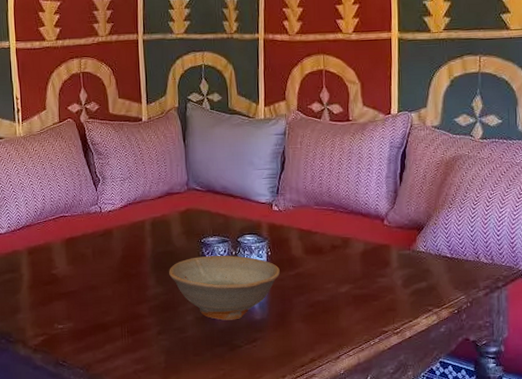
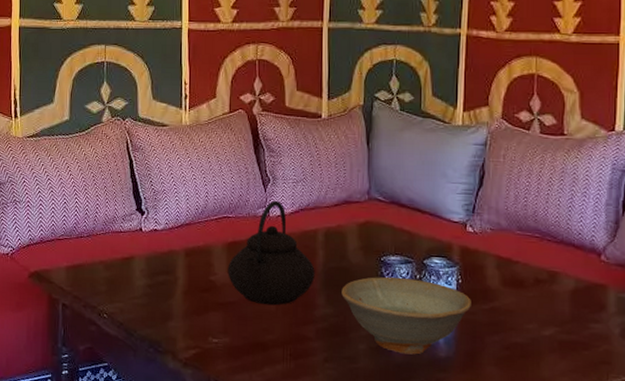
teapot: none [67,197,145,291] -> present [228,200,315,306]

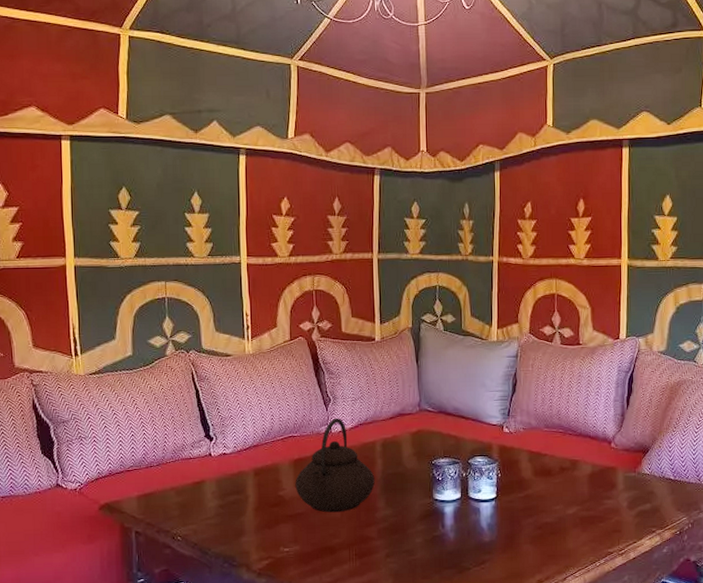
dish: present [341,276,471,355] -> none [399,476,509,543]

